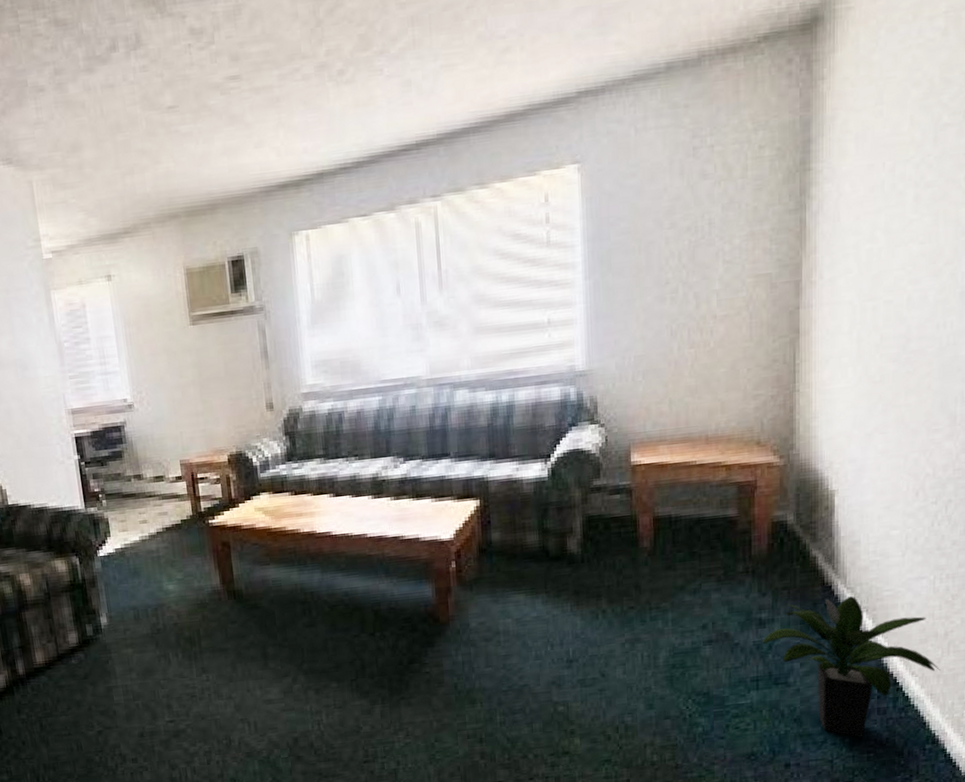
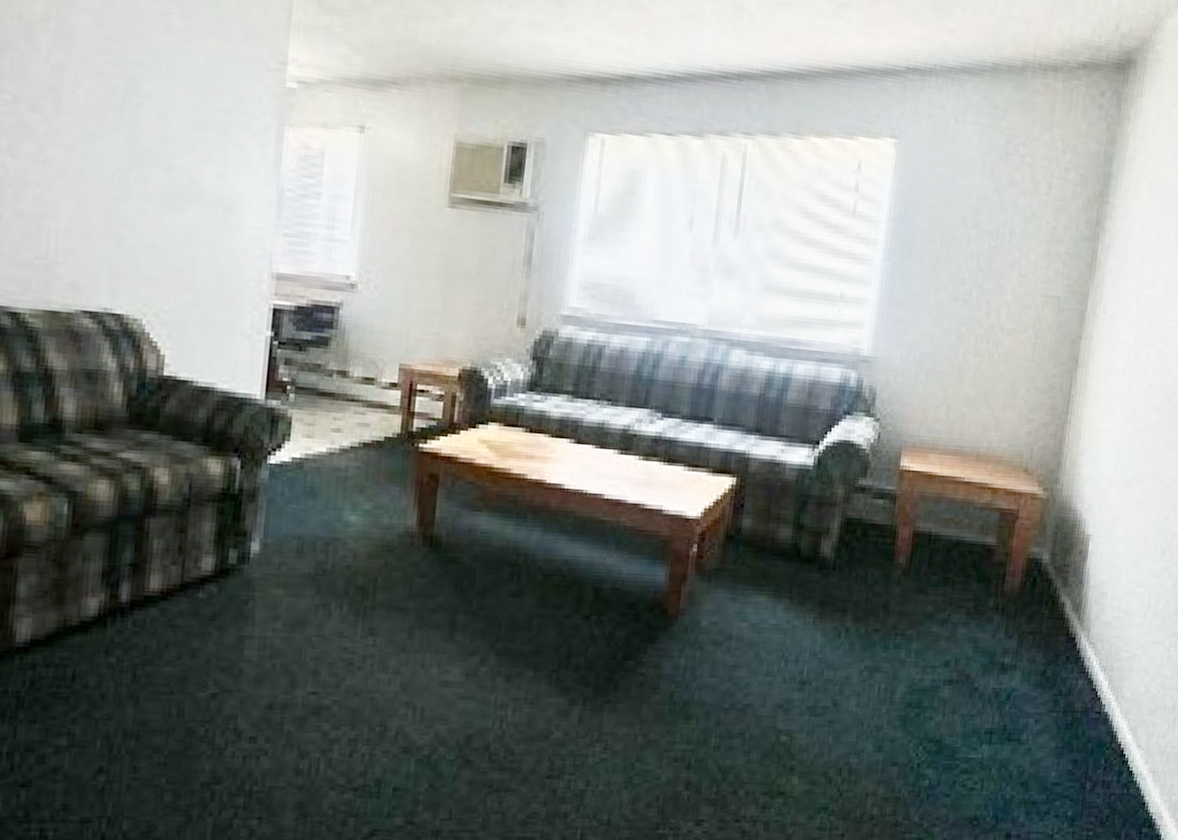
potted plant: present [762,596,941,737] -> none [1001,651,1165,812]

